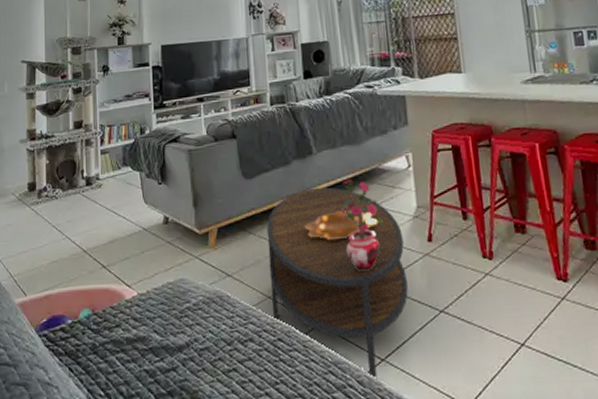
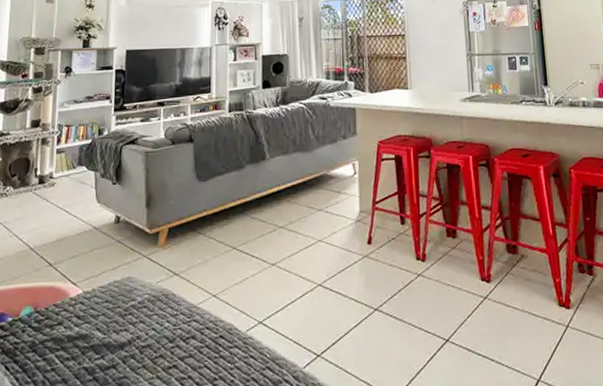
coffee table: present [266,187,408,380] -> none [216,191,346,375]
decorative bowl: present [304,211,377,241] -> none [252,214,322,242]
potted plant: present [339,177,384,273] -> none [287,182,328,273]

